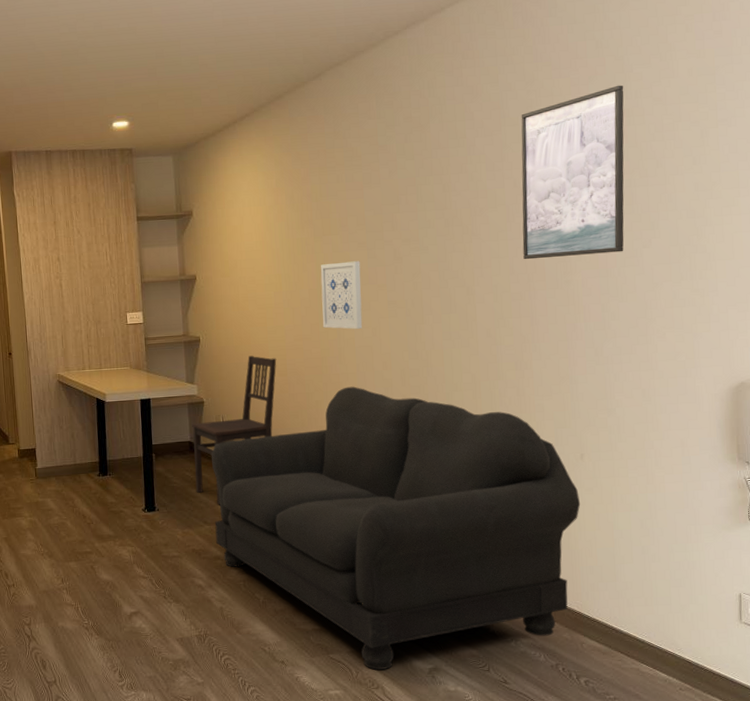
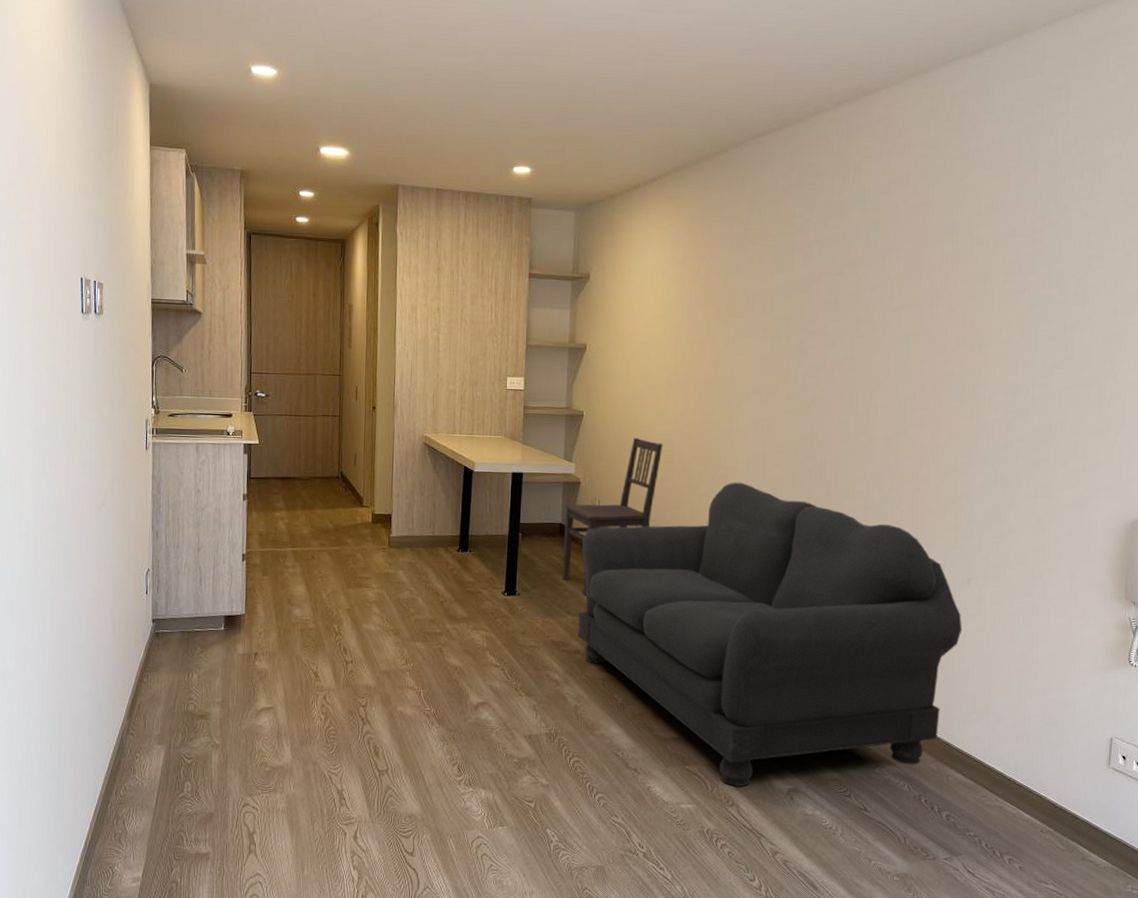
wall art: present [320,261,363,329] -> none [715,348,762,421]
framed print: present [521,85,624,260] -> none [932,194,1054,371]

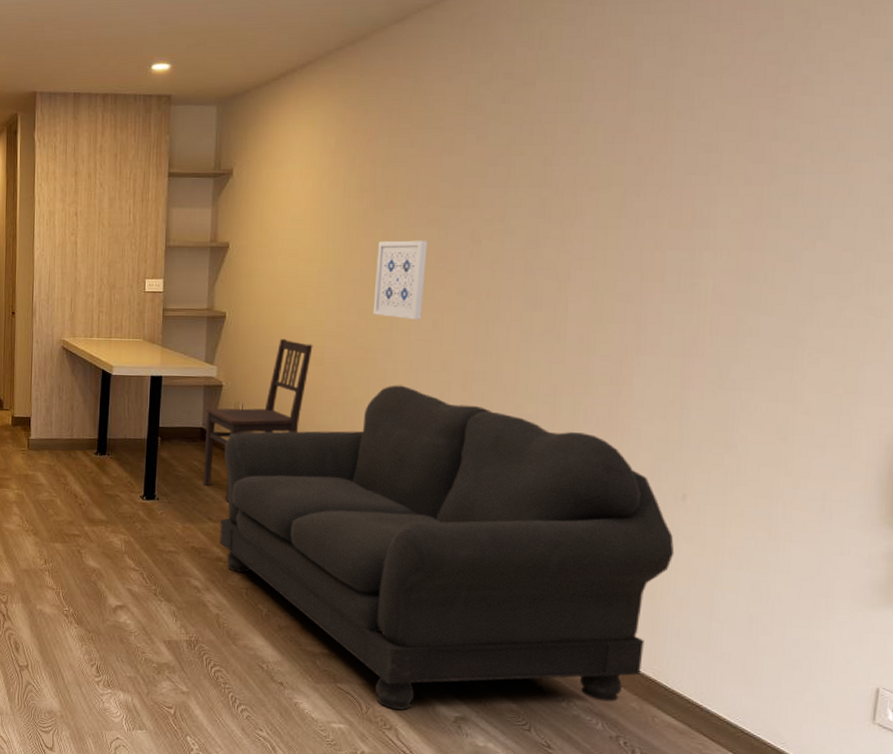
wall art: none [715,348,762,421] -> present [372,240,428,319]

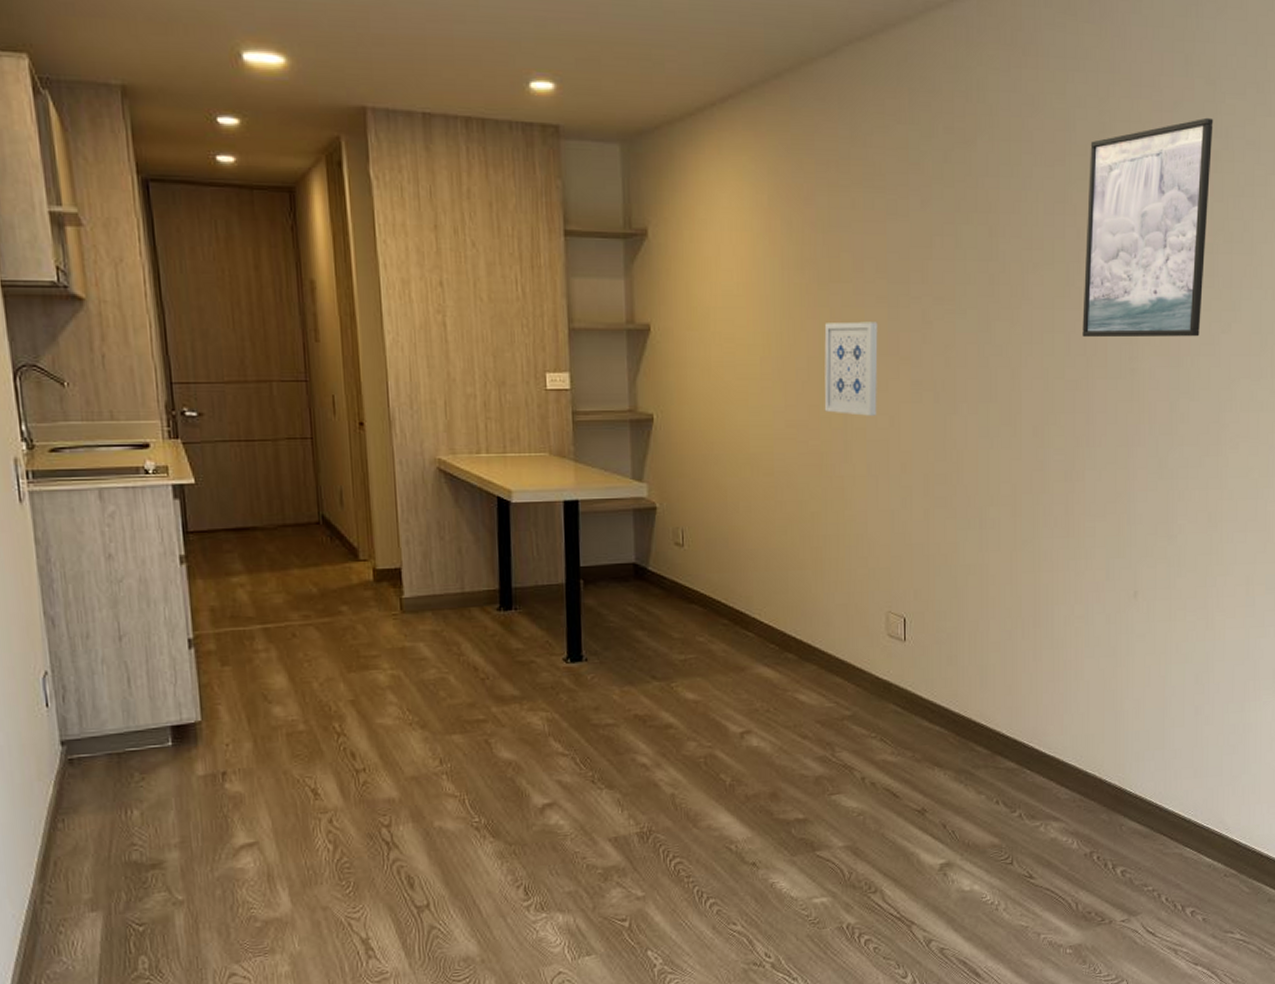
dining chair: present [203,338,313,502] -> none [638,444,760,654]
sofa: present [220,385,675,710] -> none [664,494,1130,869]
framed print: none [638,44,805,254] -> present [1082,117,1214,338]

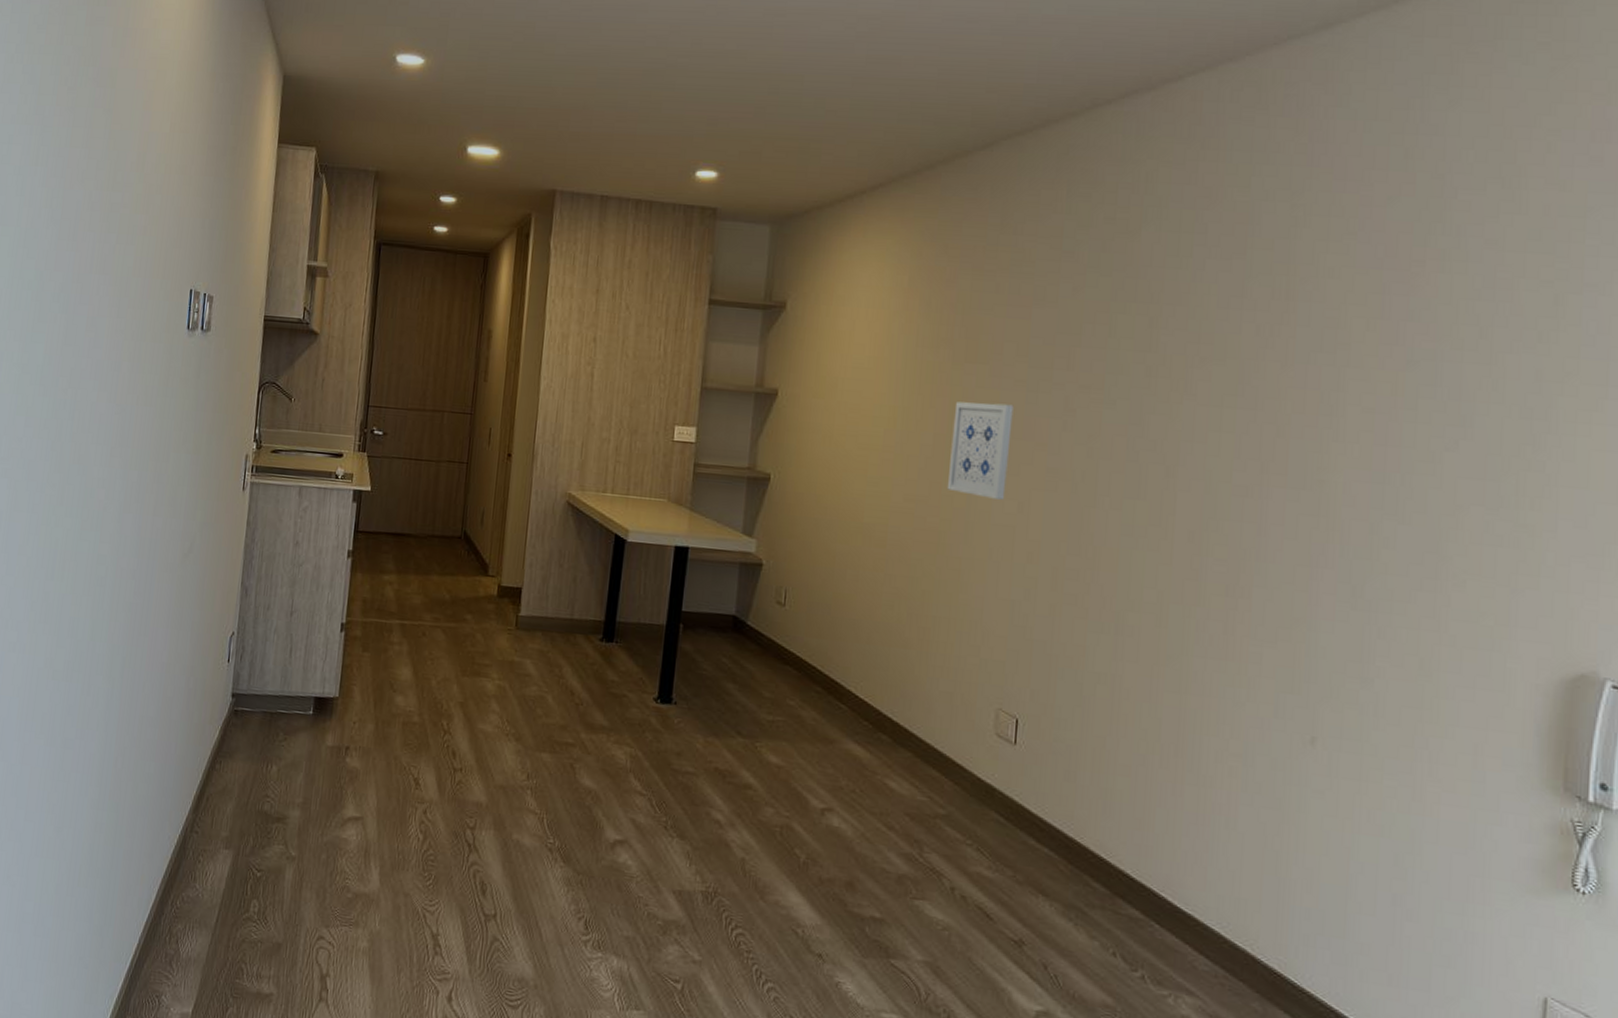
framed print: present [1082,117,1214,338] -> none [1257,214,1441,452]

